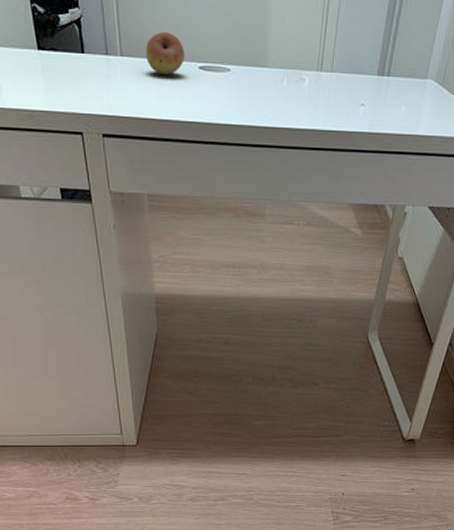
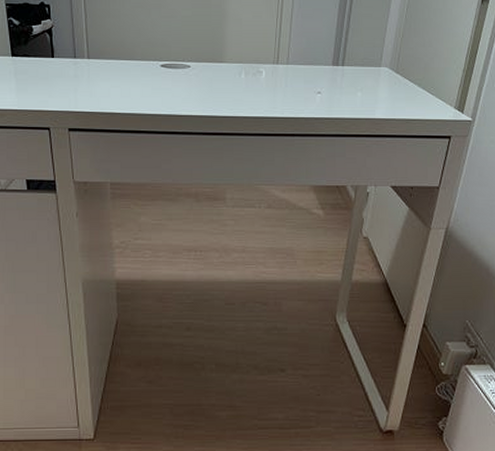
fruit: present [145,31,185,74] -> none [110,35,147,73]

